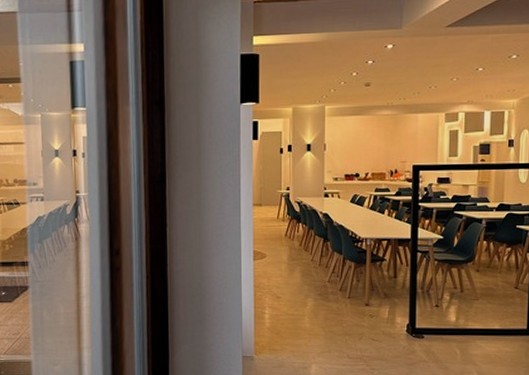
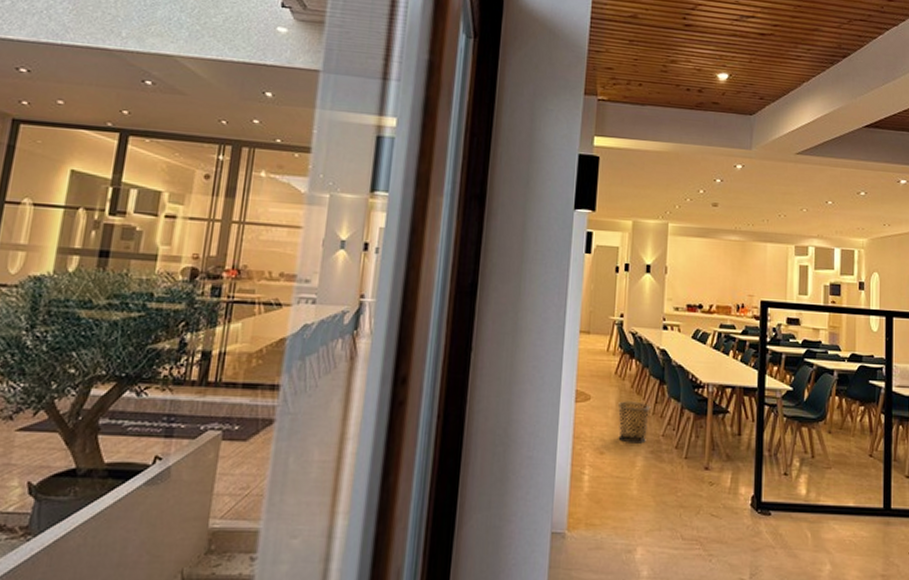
waste bin: none [290,256,317,289] -> present [618,401,651,444]

